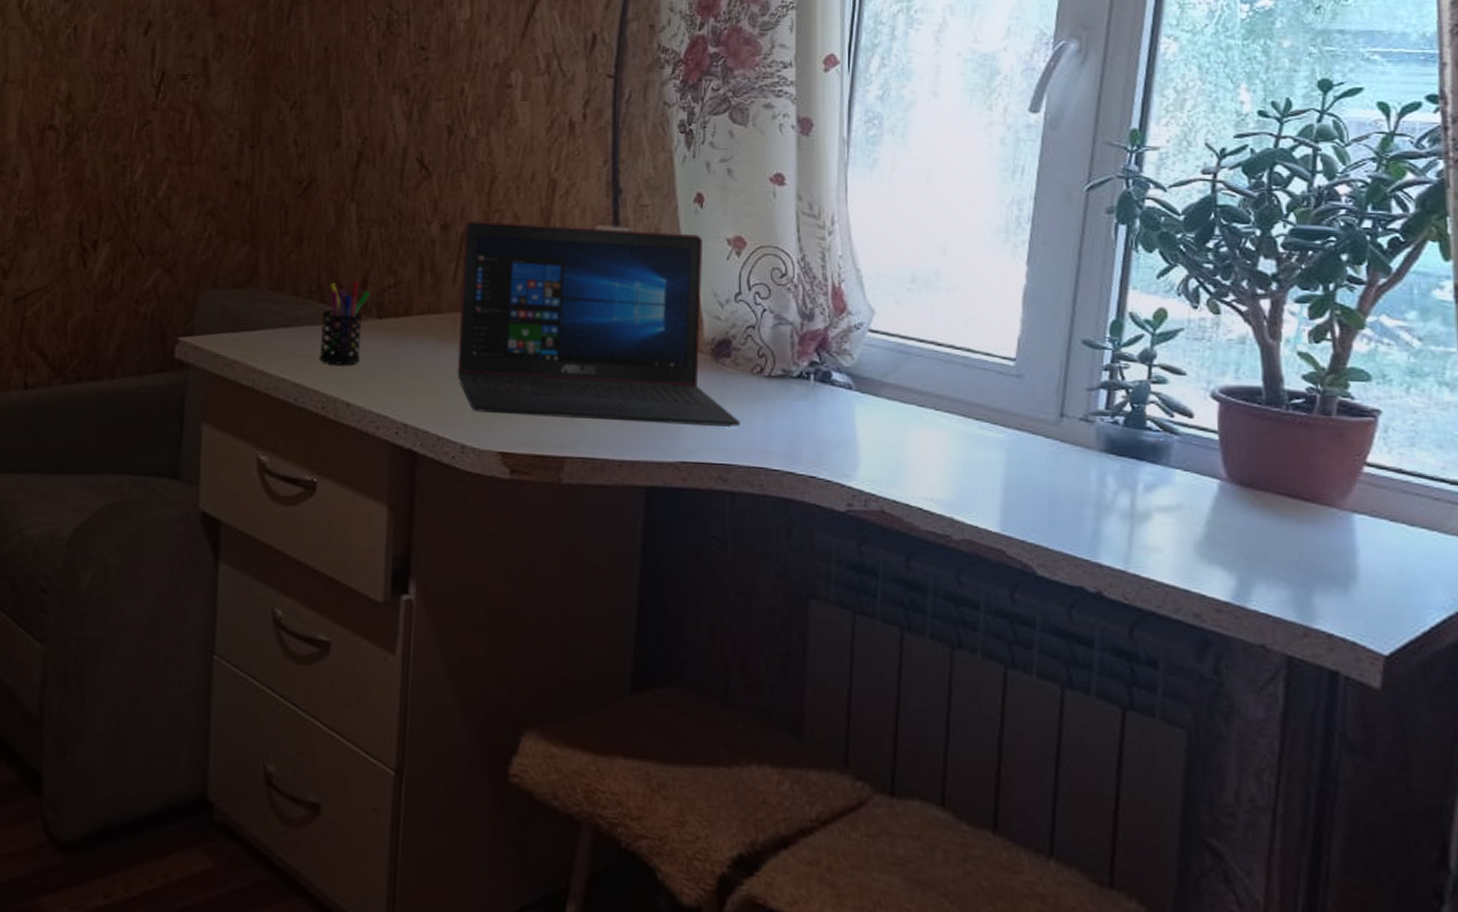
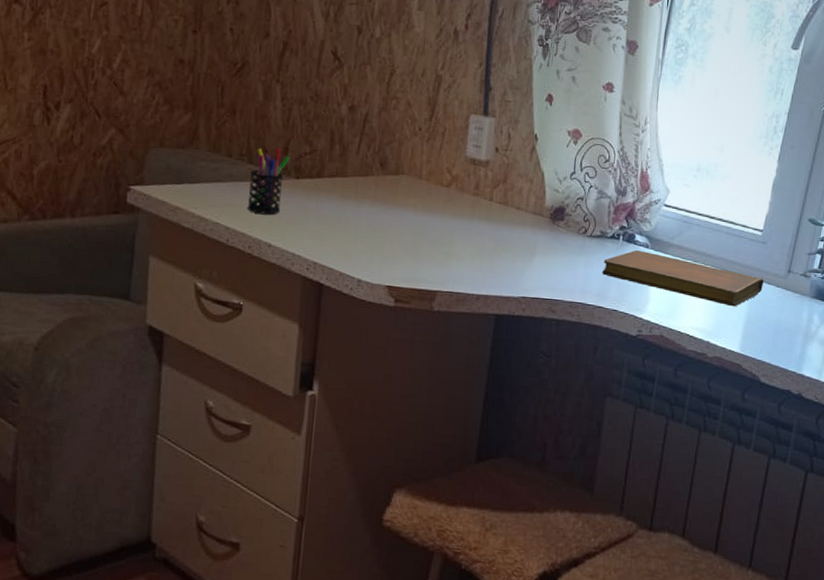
laptop: present [457,221,741,427] -> none [357,105,568,273]
notebook: none [790,392,1025,468] -> present [602,250,764,307]

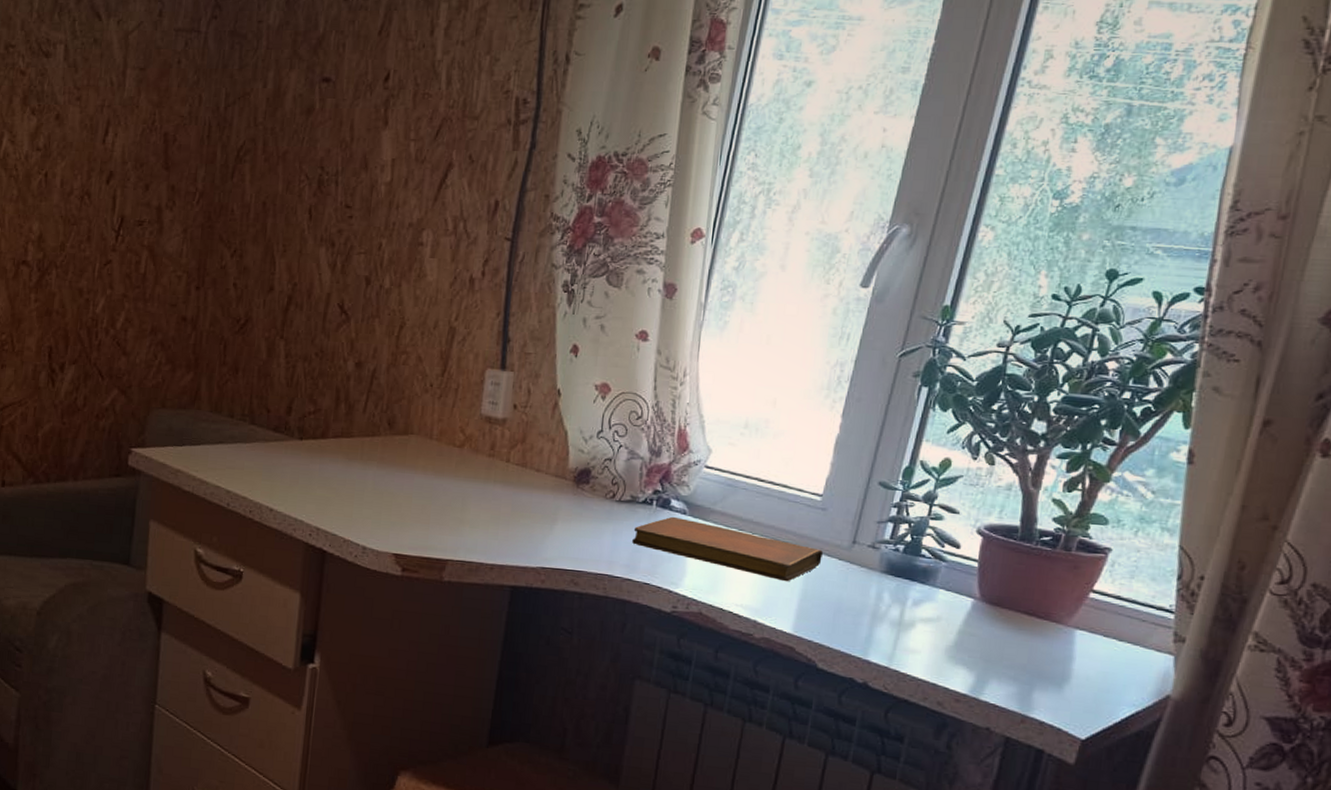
pen holder: present [247,148,291,215] -> none [248,407,294,478]

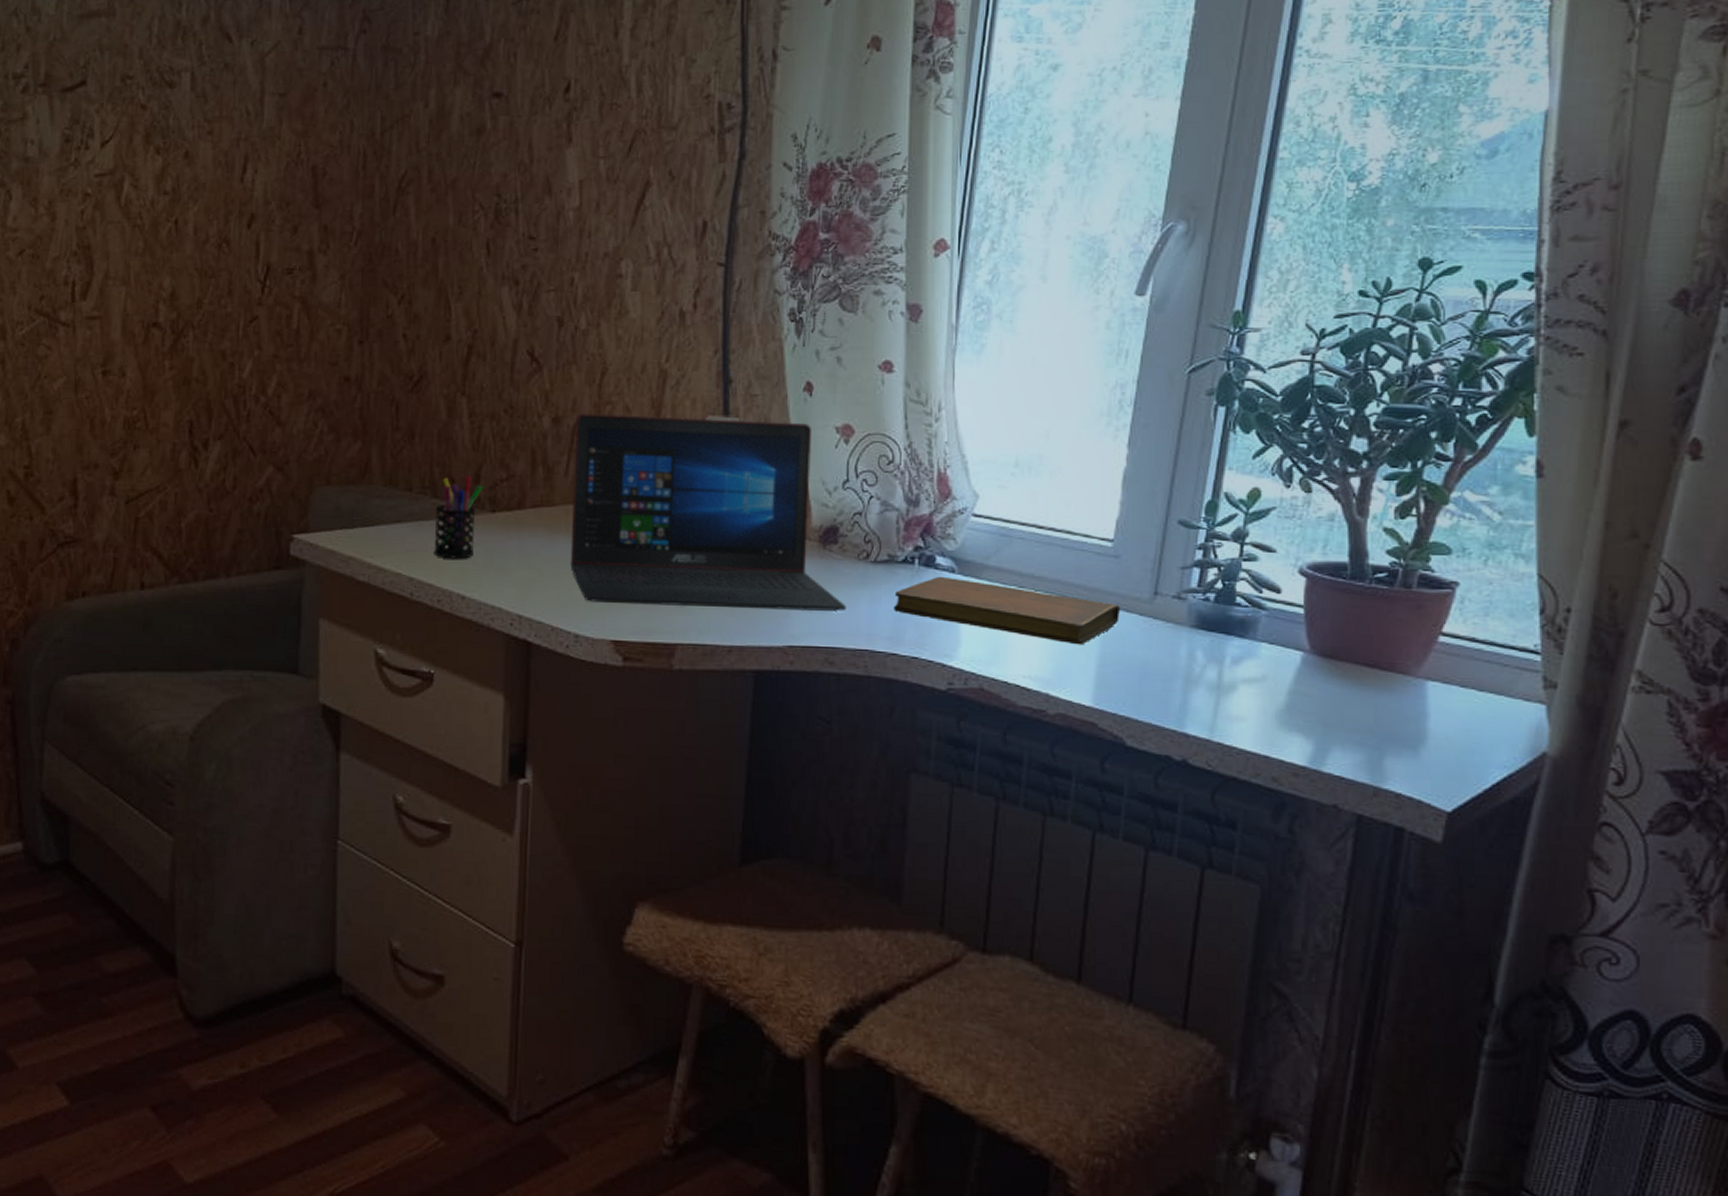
pen holder: none [248,407,294,478] -> present [433,476,484,559]
laptop: none [362,360,593,541] -> present [570,413,847,611]

